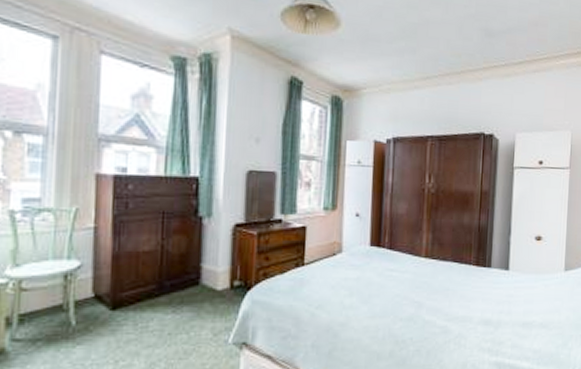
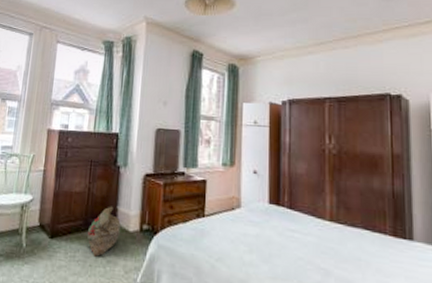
bag: none [164,264,206,323] -> present [87,206,121,257]

